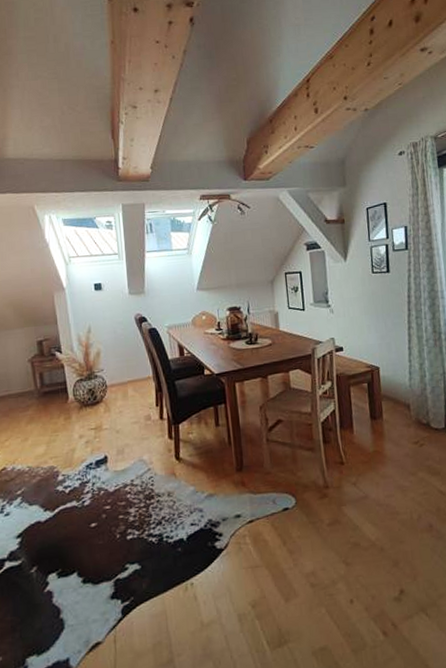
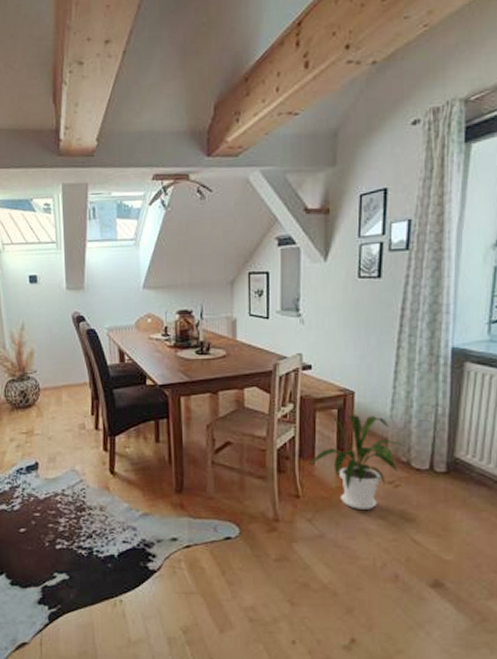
house plant: none [348,386,423,469] -> present [309,415,404,509]

